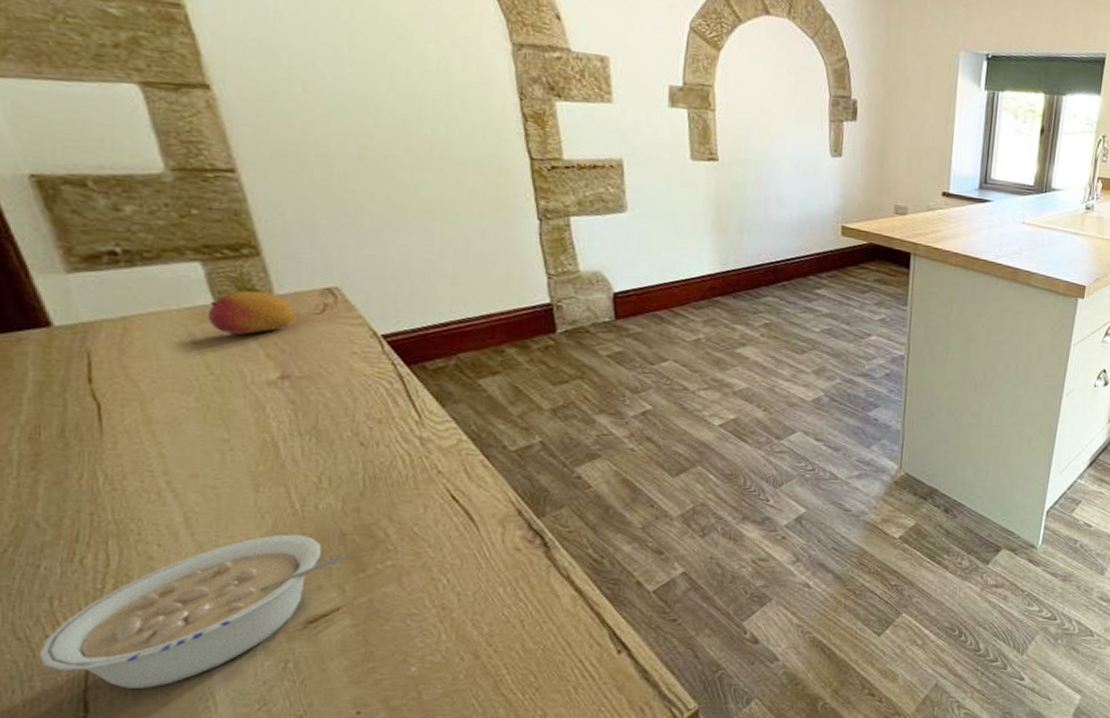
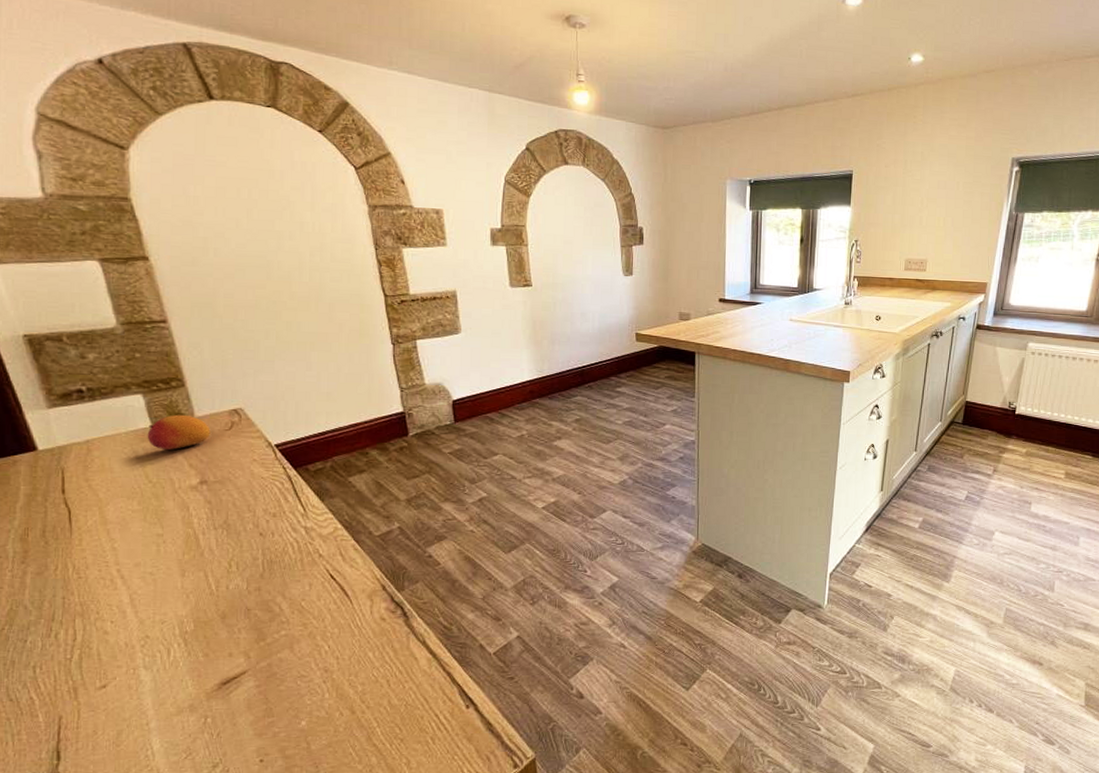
legume: present [38,534,348,689] -> none [25,610,252,741]

